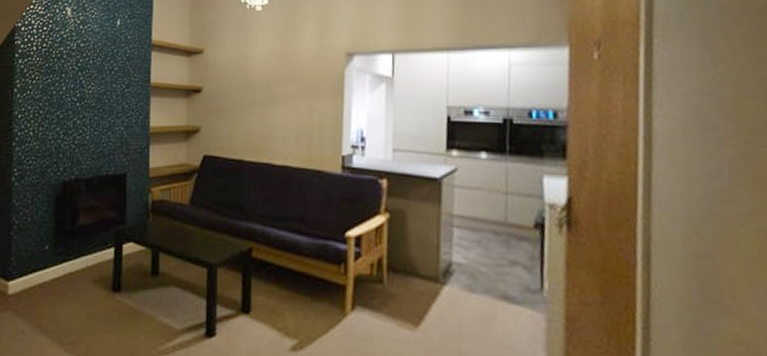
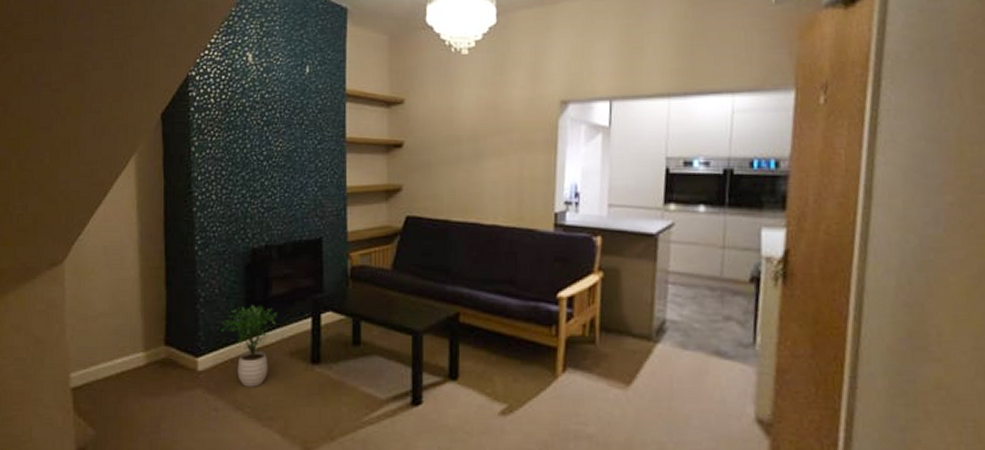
potted plant: none [31,232,84,312] -> present [221,303,278,387]

